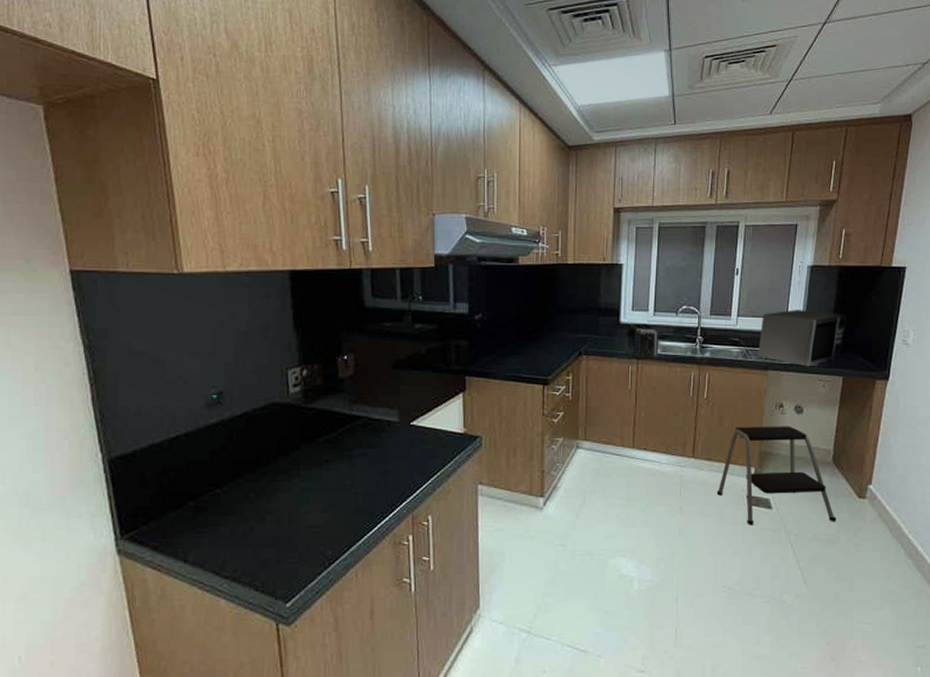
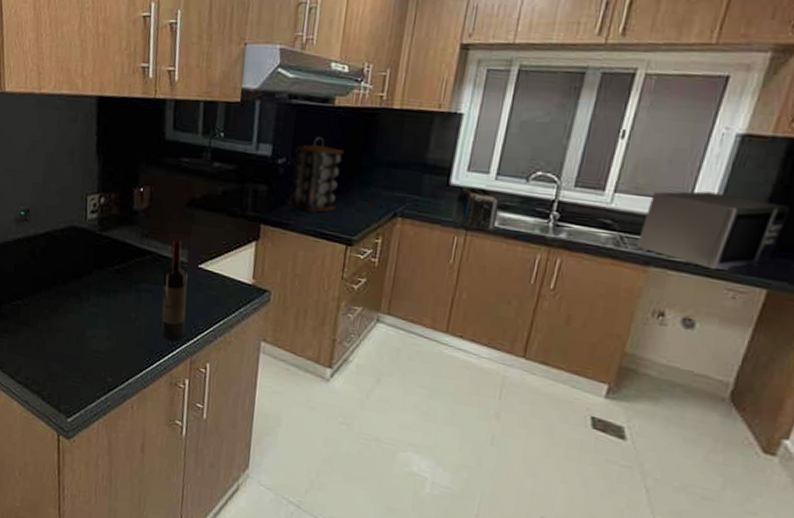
wine bottle: none [376,400,404,502] -> present [161,238,188,342]
spice rack: none [485,292,532,361] -> present [285,136,345,214]
step stool: present [716,426,836,525] -> none [548,331,723,476]

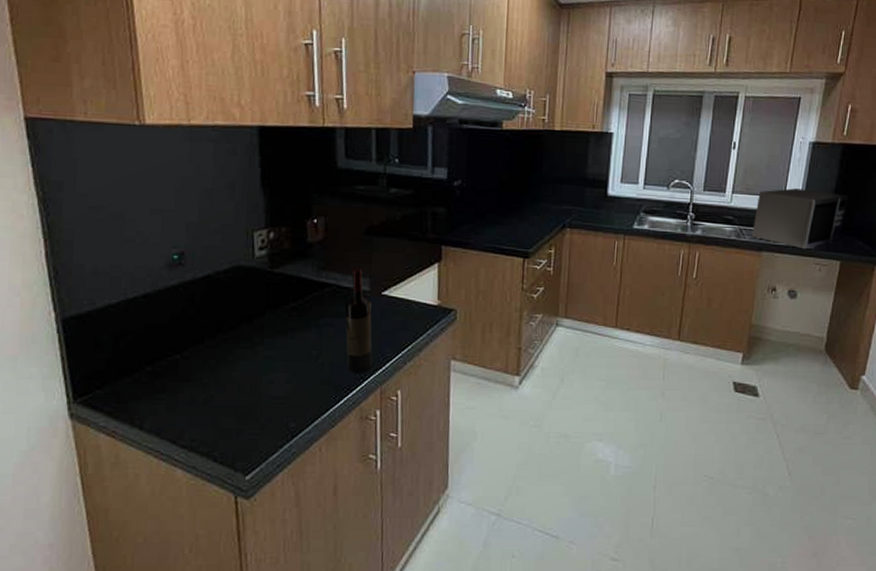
spice rack: present [285,136,345,214] -> none [464,157,515,231]
toaster: present [451,186,500,234] -> none [611,196,649,236]

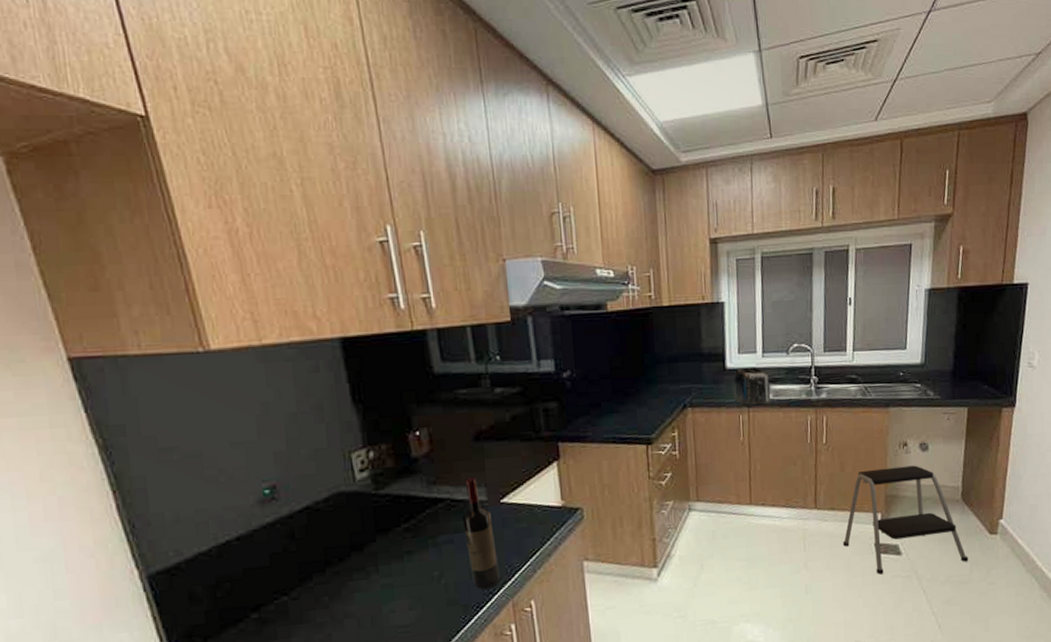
toaster: none [611,196,649,236] -> present [733,366,771,408]
step stool: none [701,309,826,413] -> present [842,465,969,575]
microwave: present [752,188,848,250] -> none [877,338,969,400]

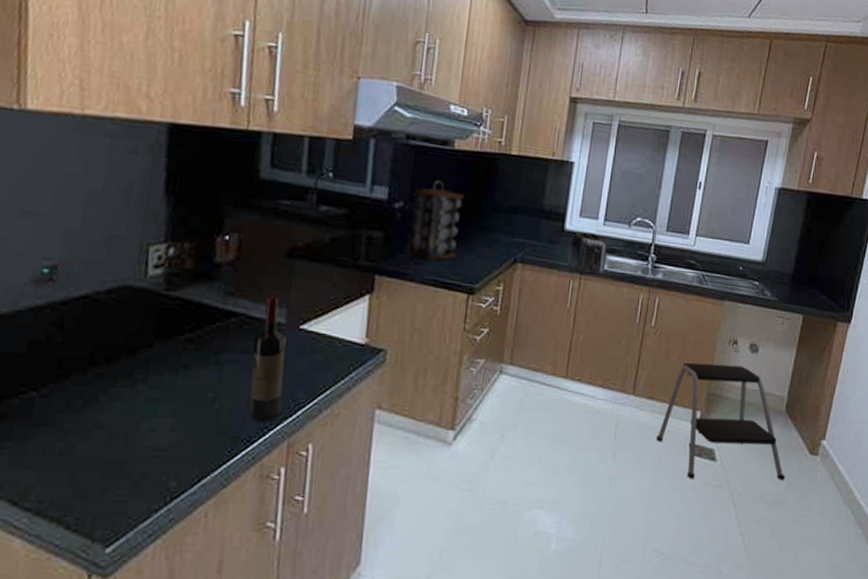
spice rack: none [577,343,630,422] -> present [402,179,465,262]

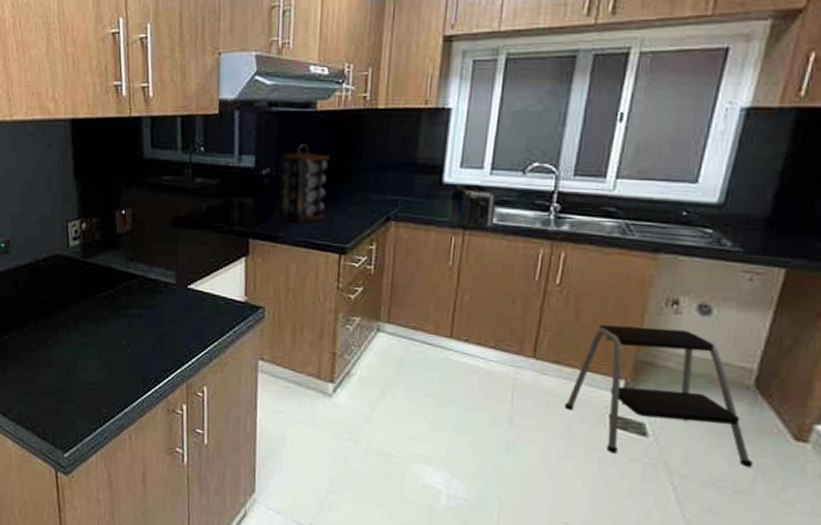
wine bottle: present [249,294,286,423] -> none [152,259,179,367]

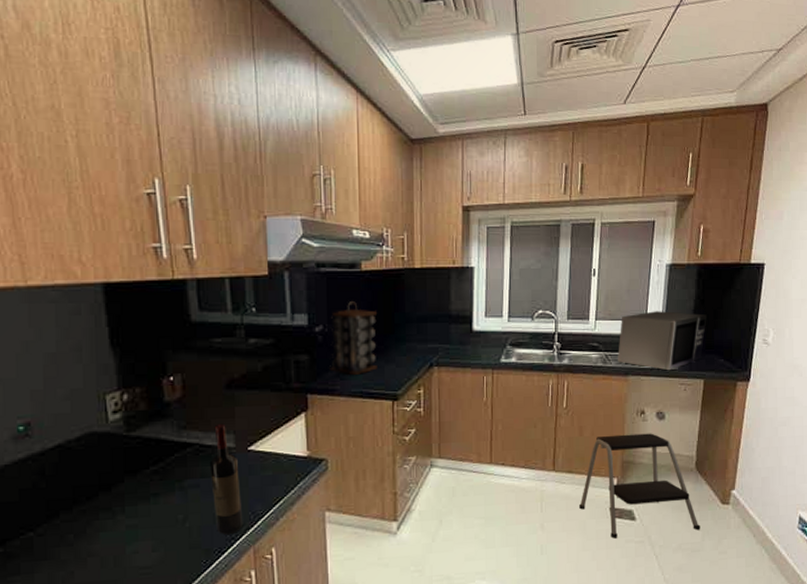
wine bottle: none [152,259,179,367] -> present [210,423,244,535]
toaster: present [447,183,497,231] -> none [479,330,515,369]
microwave: none [644,171,804,252] -> present [618,311,707,371]

